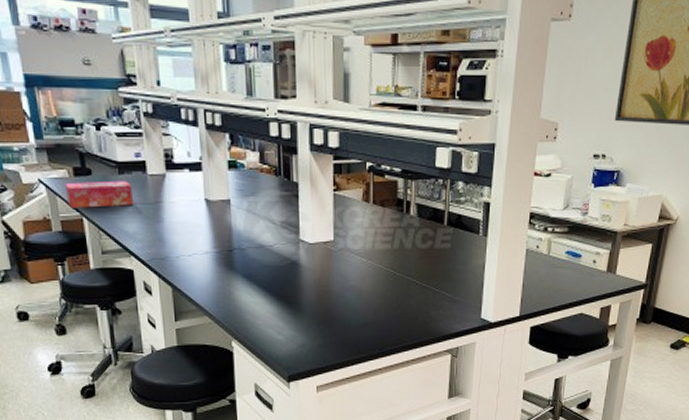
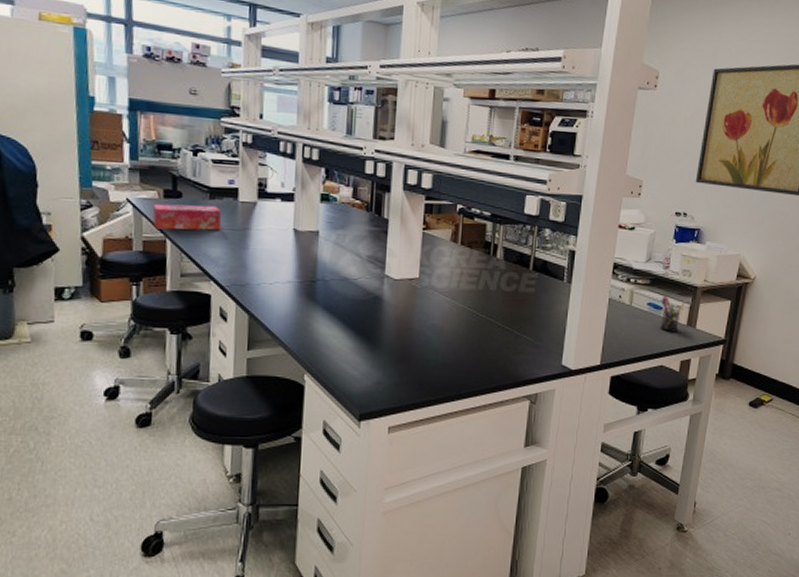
pen holder: none [580,243,605,280] -> present [661,295,685,332]

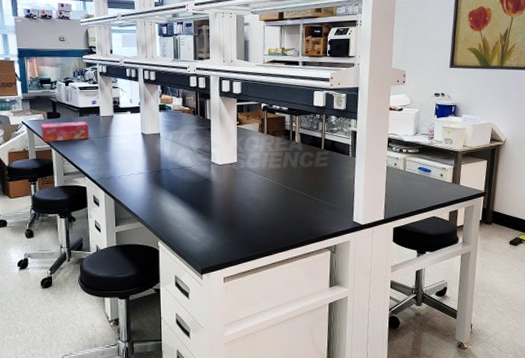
pen holder: present [661,295,685,332] -> none [429,160,449,189]

